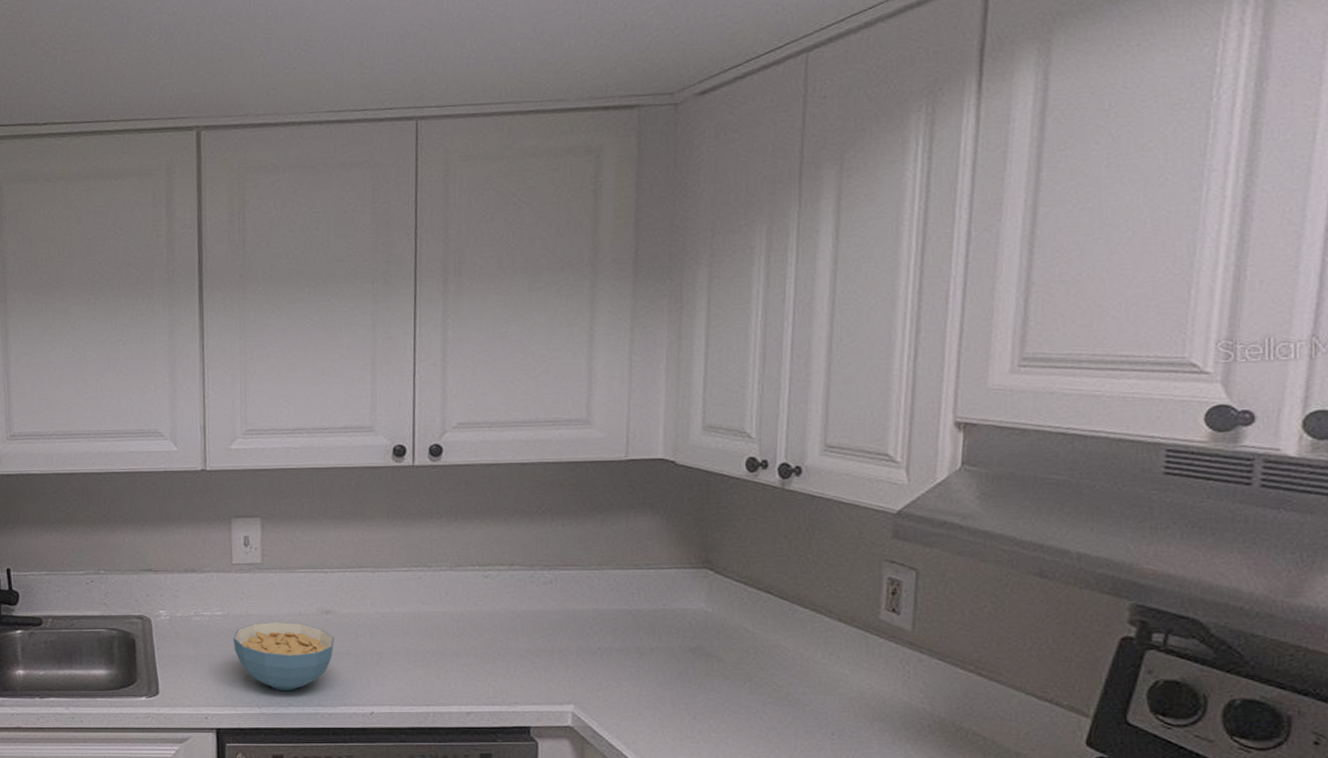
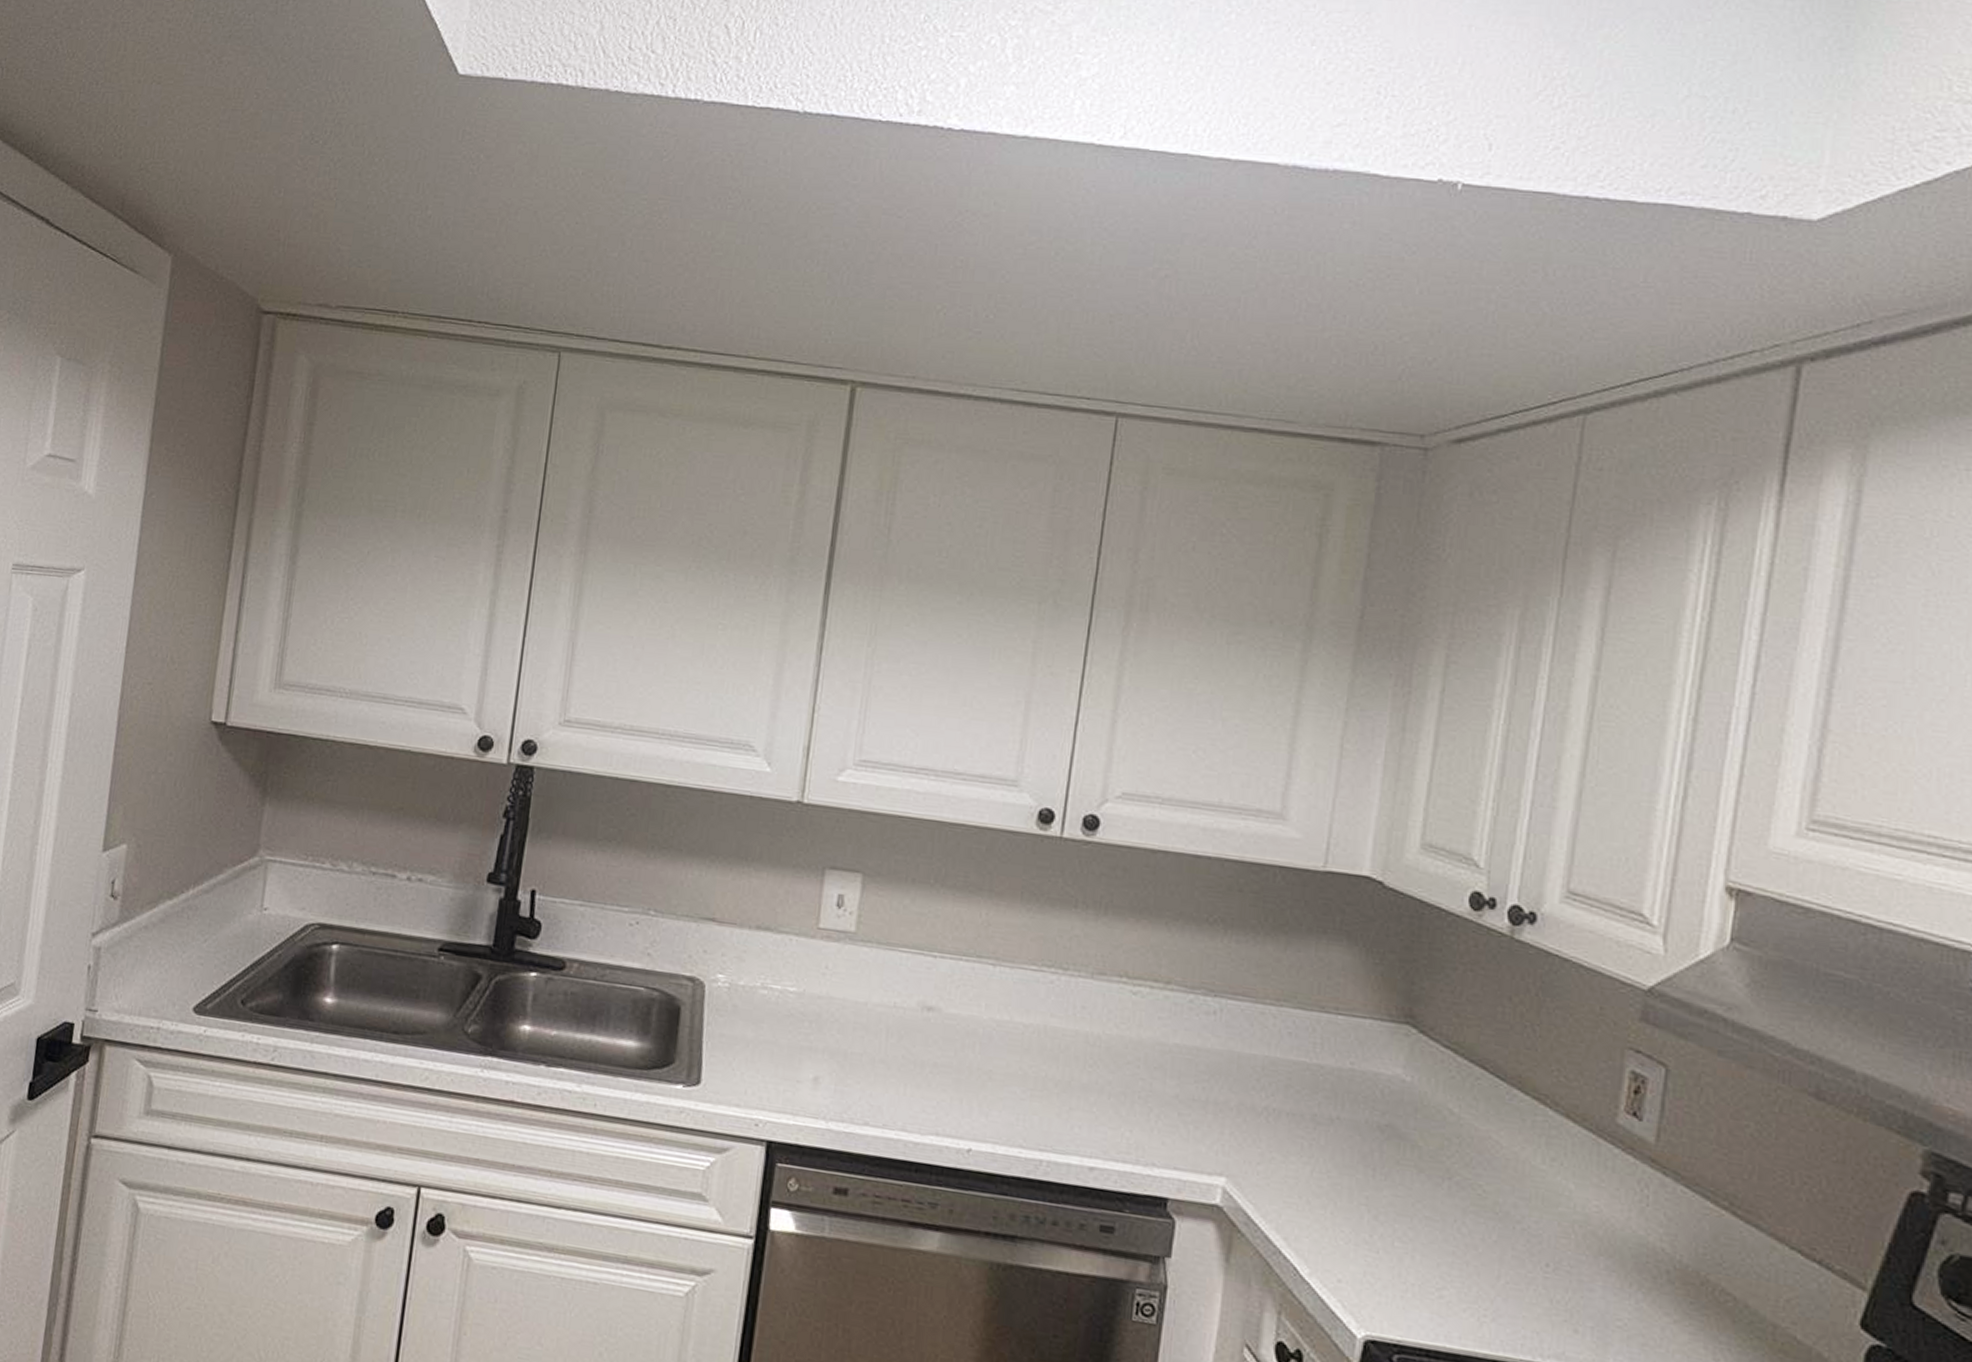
cereal bowl: present [233,621,334,691] -> none [805,1009,934,1105]

